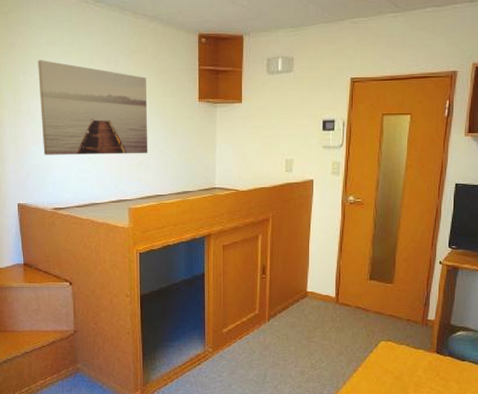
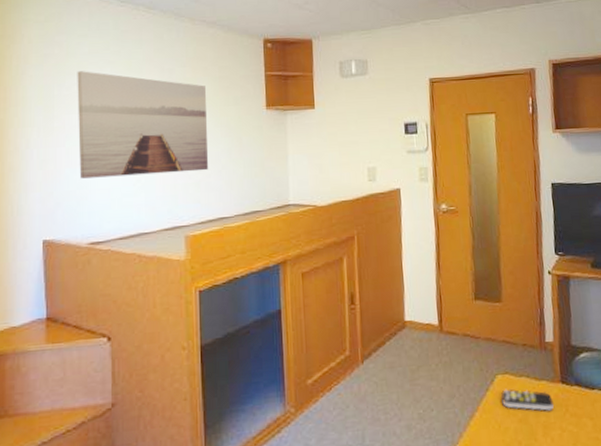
remote control: none [381,353,427,373] -> present [500,388,554,411]

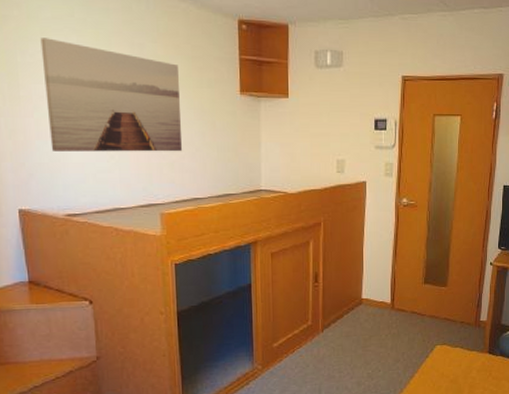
remote control: present [500,388,554,411] -> none [437,356,480,374]

